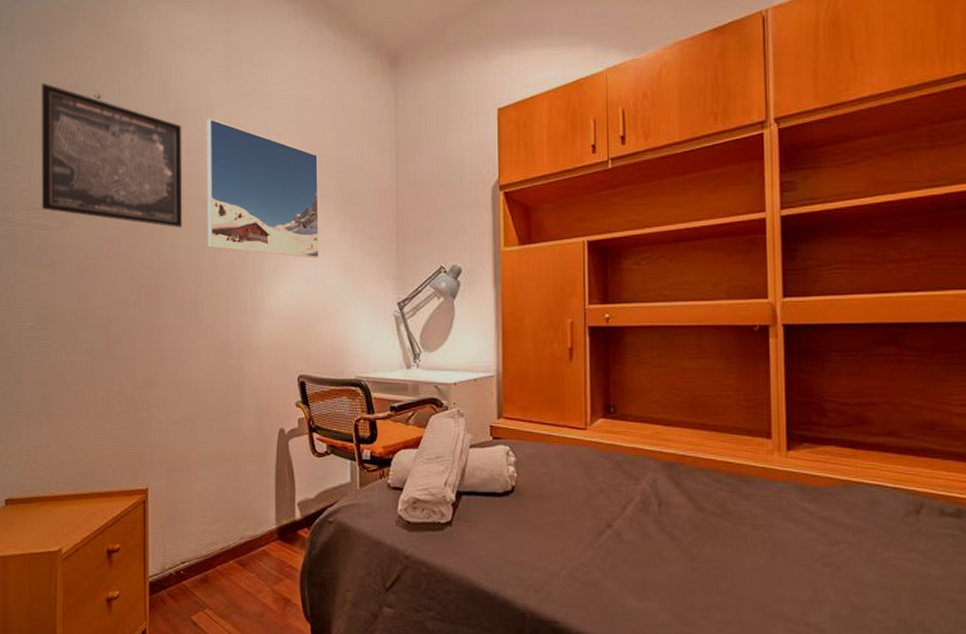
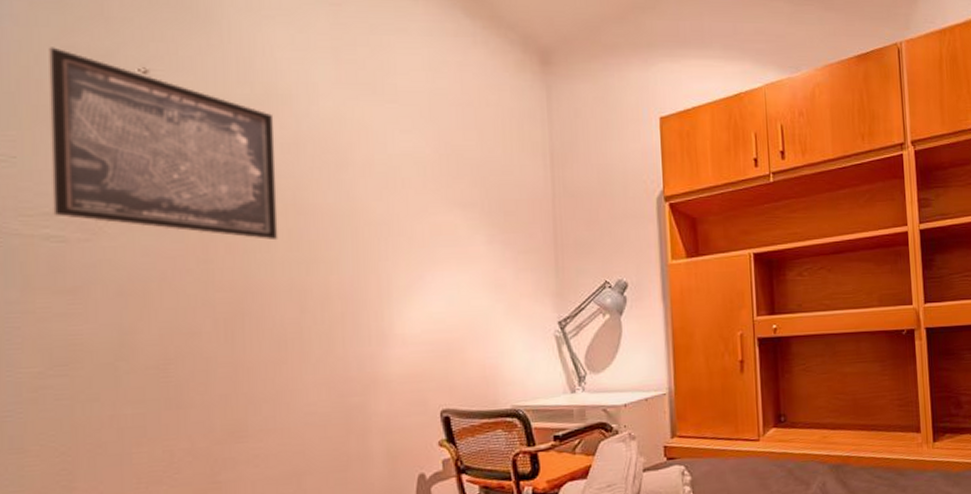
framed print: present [206,118,319,259] -> none [308,107,463,275]

